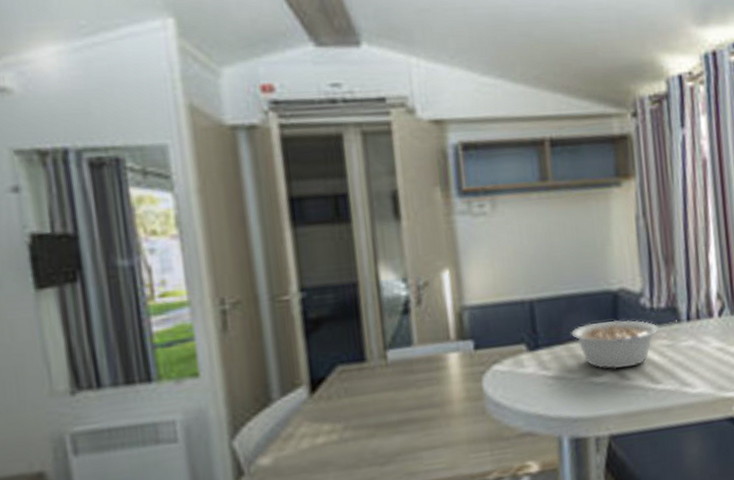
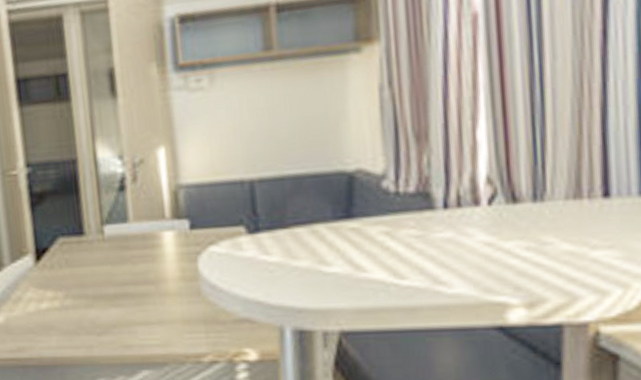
legume: present [571,319,677,370] -> none [296,204,430,259]

